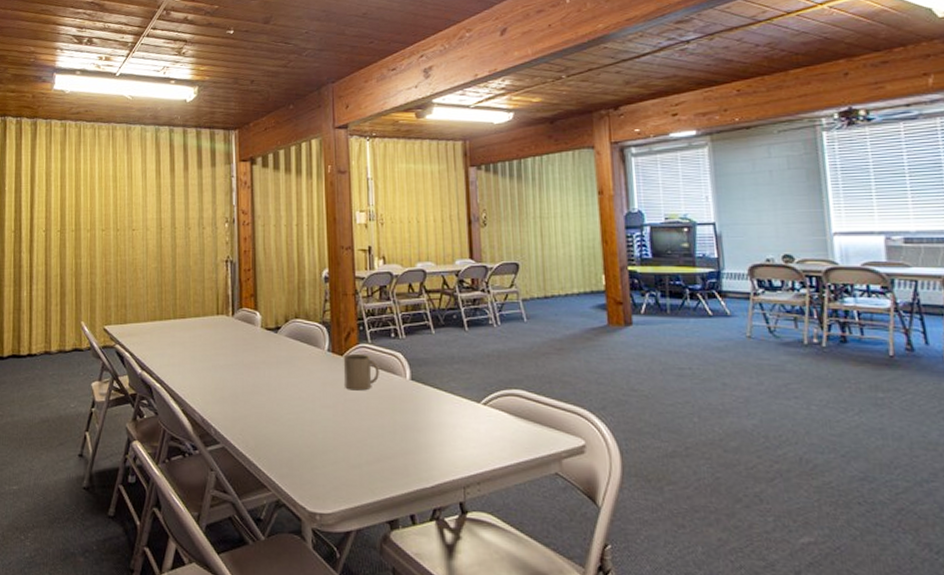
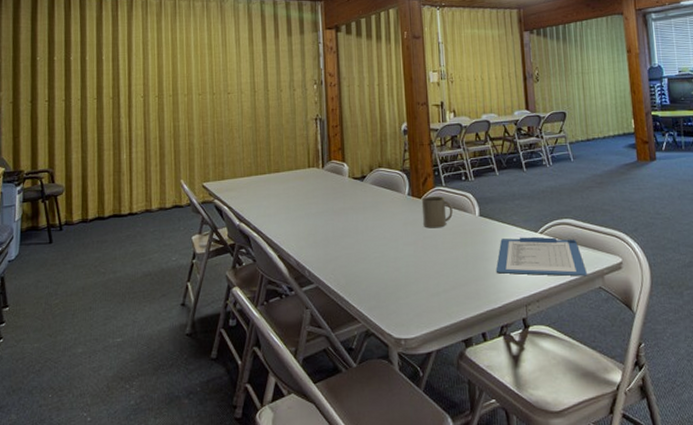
clipboard: none [428,407,540,459] -> present [496,236,587,277]

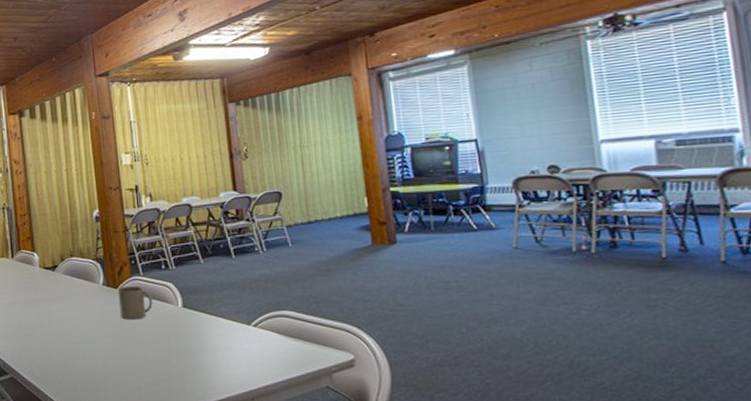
clipboard: present [496,236,587,277] -> none [203,330,311,374]

